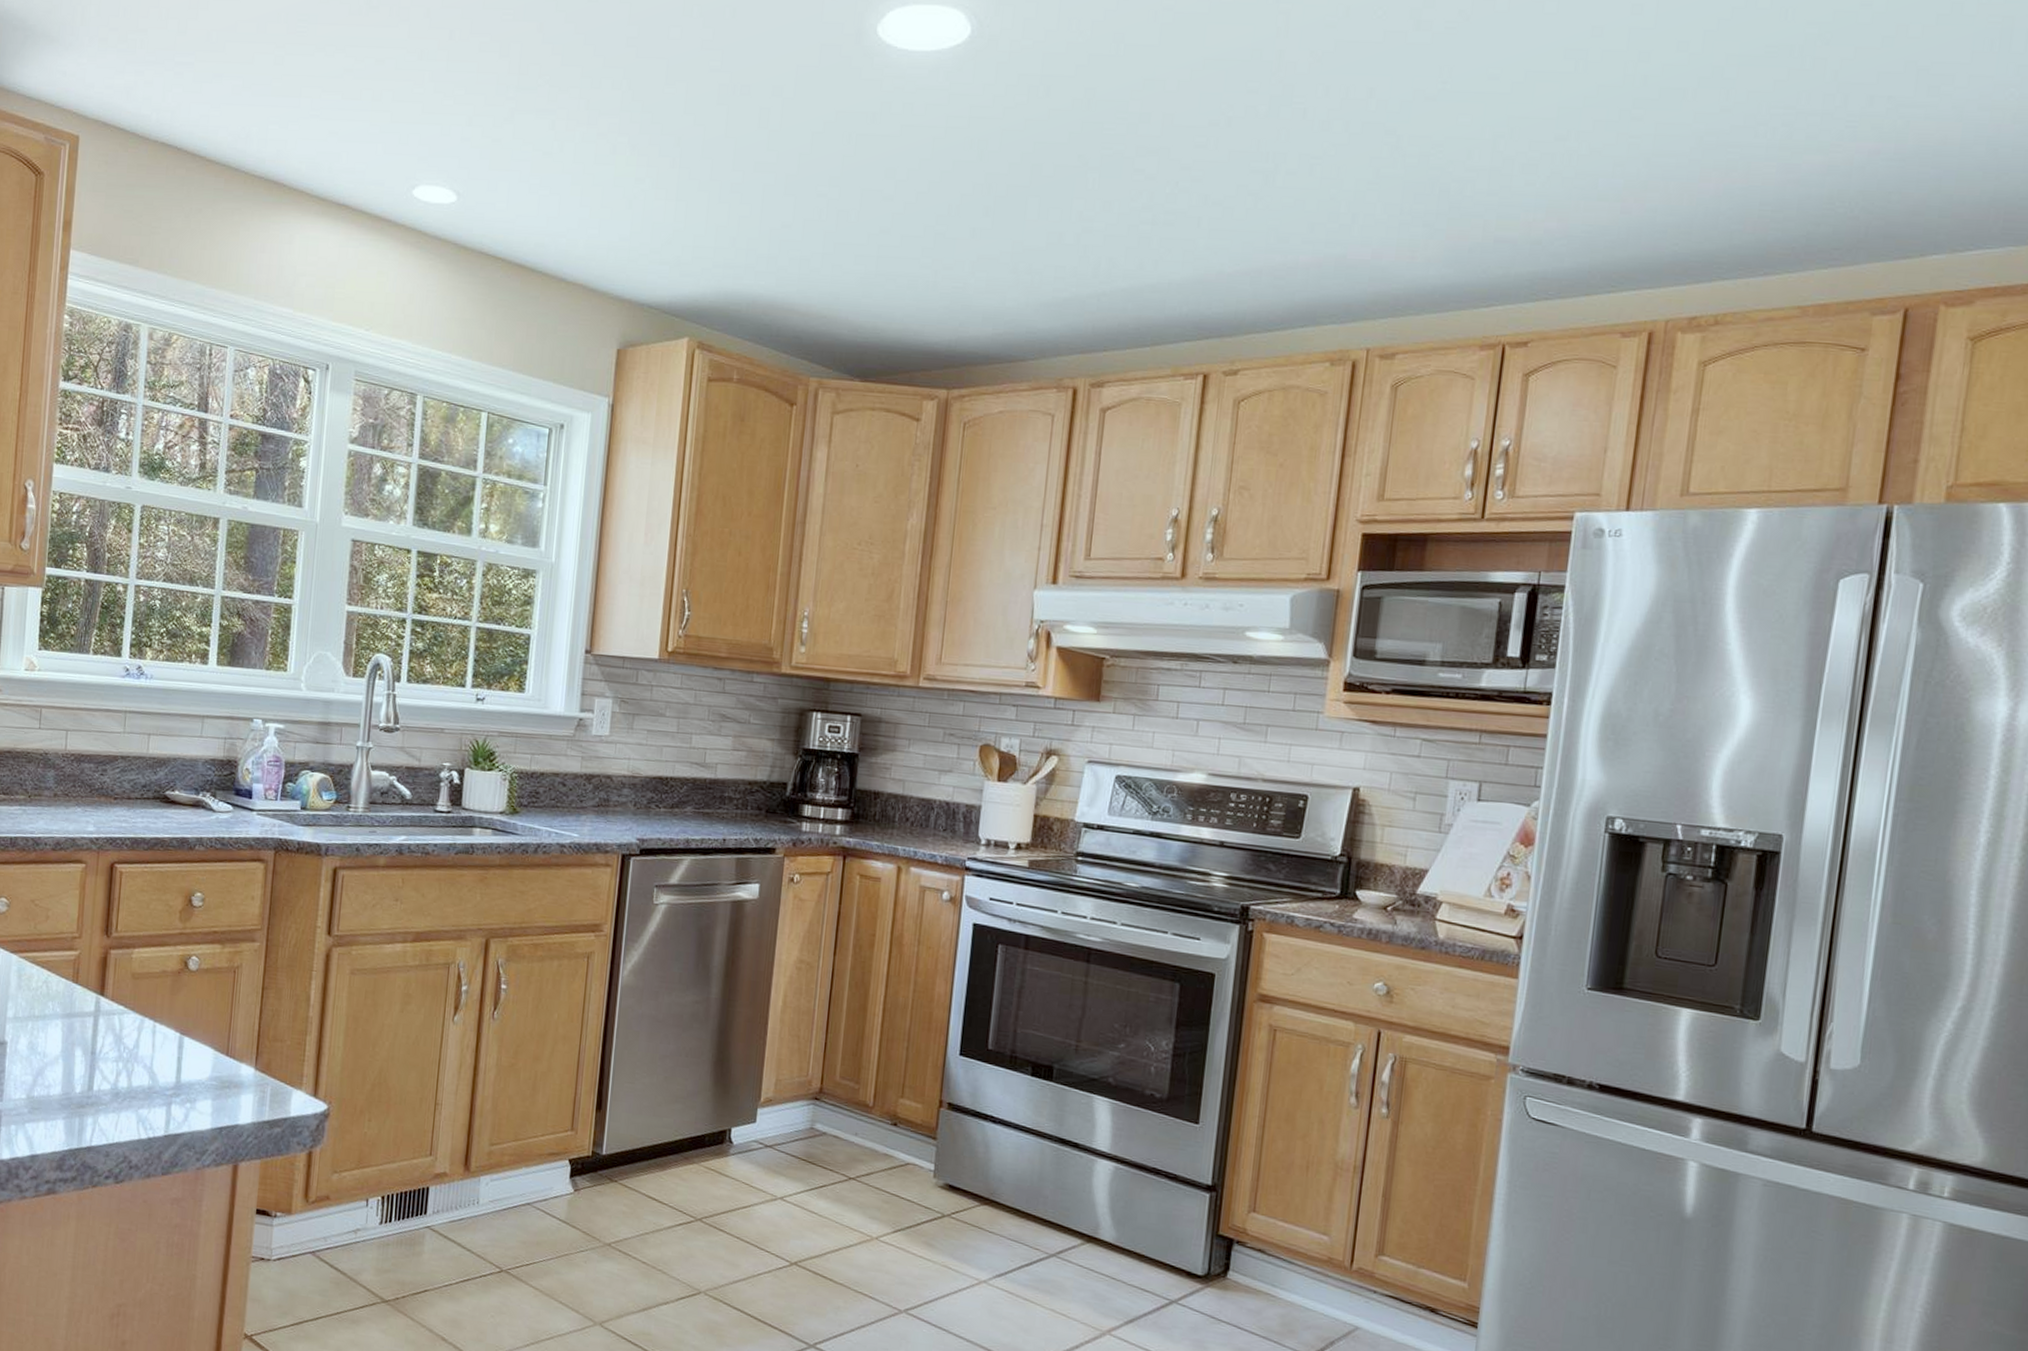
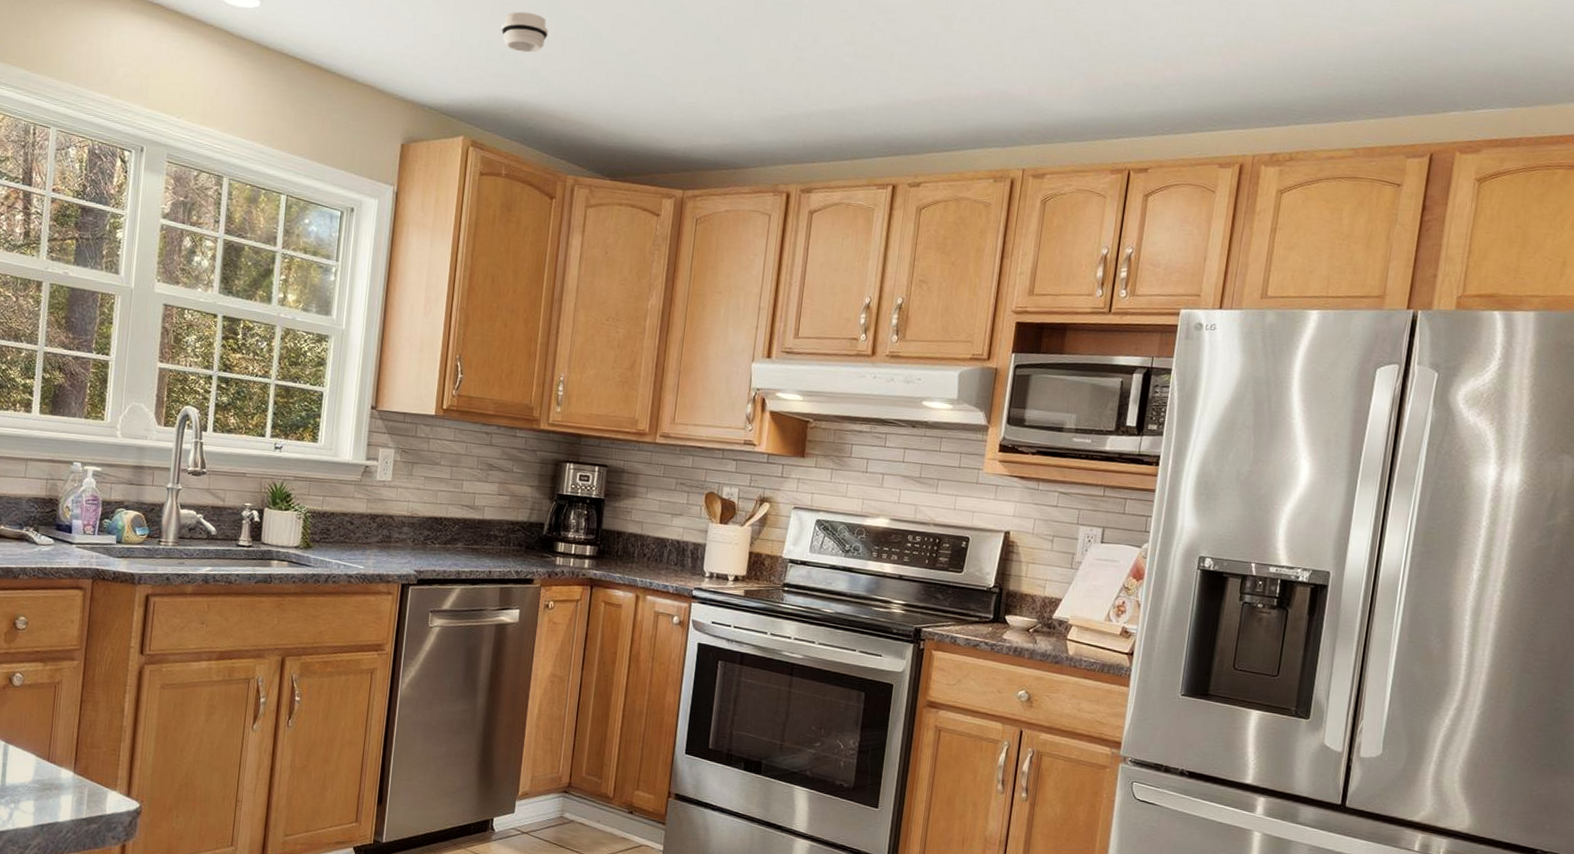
smoke detector: none [731,191,786,239] -> present [501,11,549,53]

